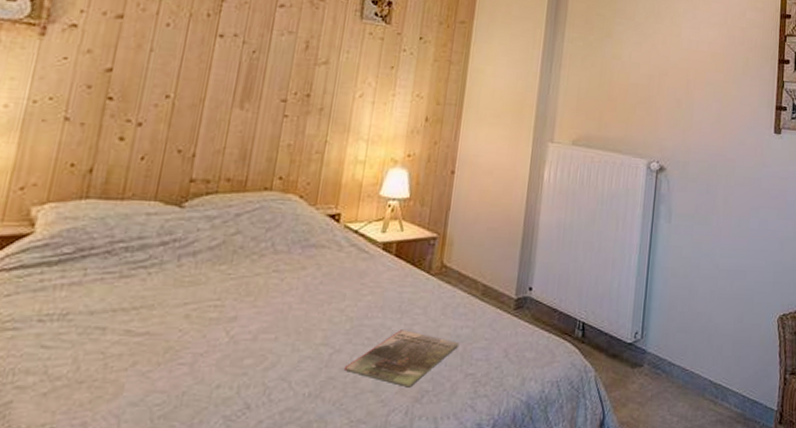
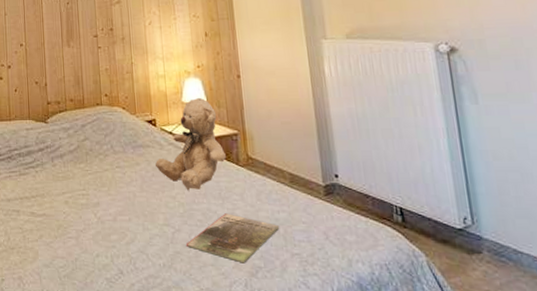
teddy bear: none [327,191,418,303] -> present [155,97,226,191]

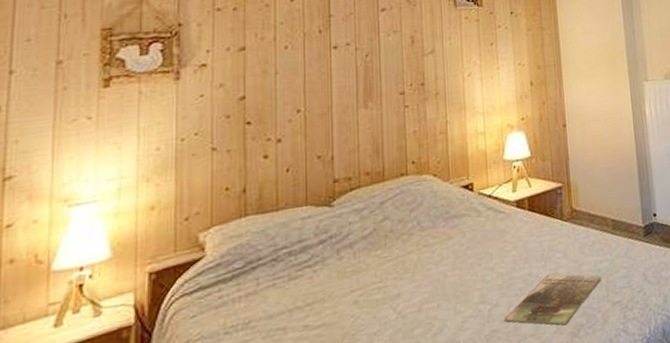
teddy bear: present [155,97,226,191] -> none [471,152,550,258]

